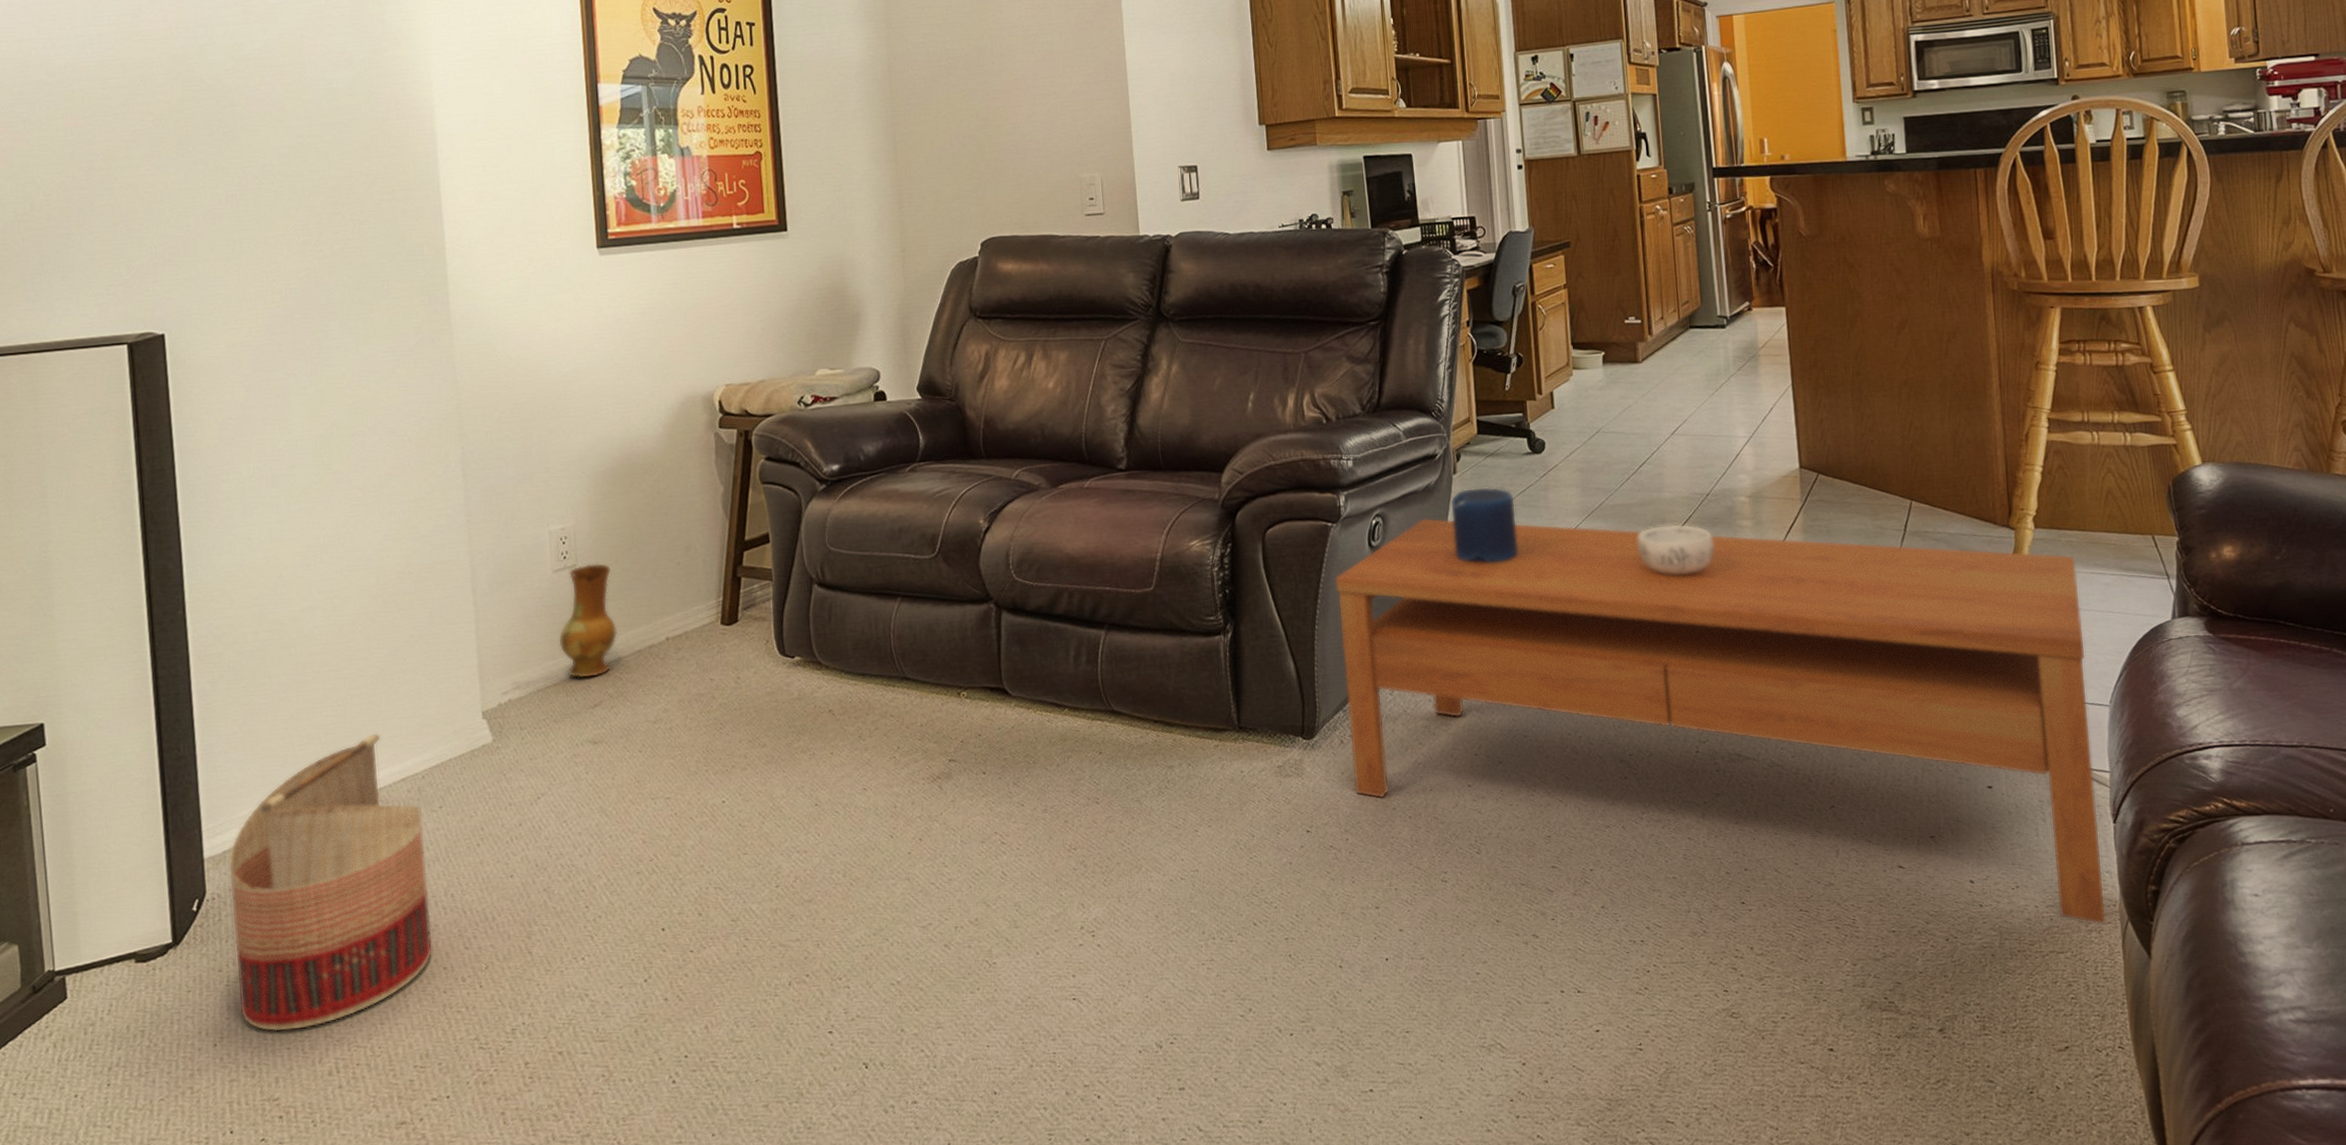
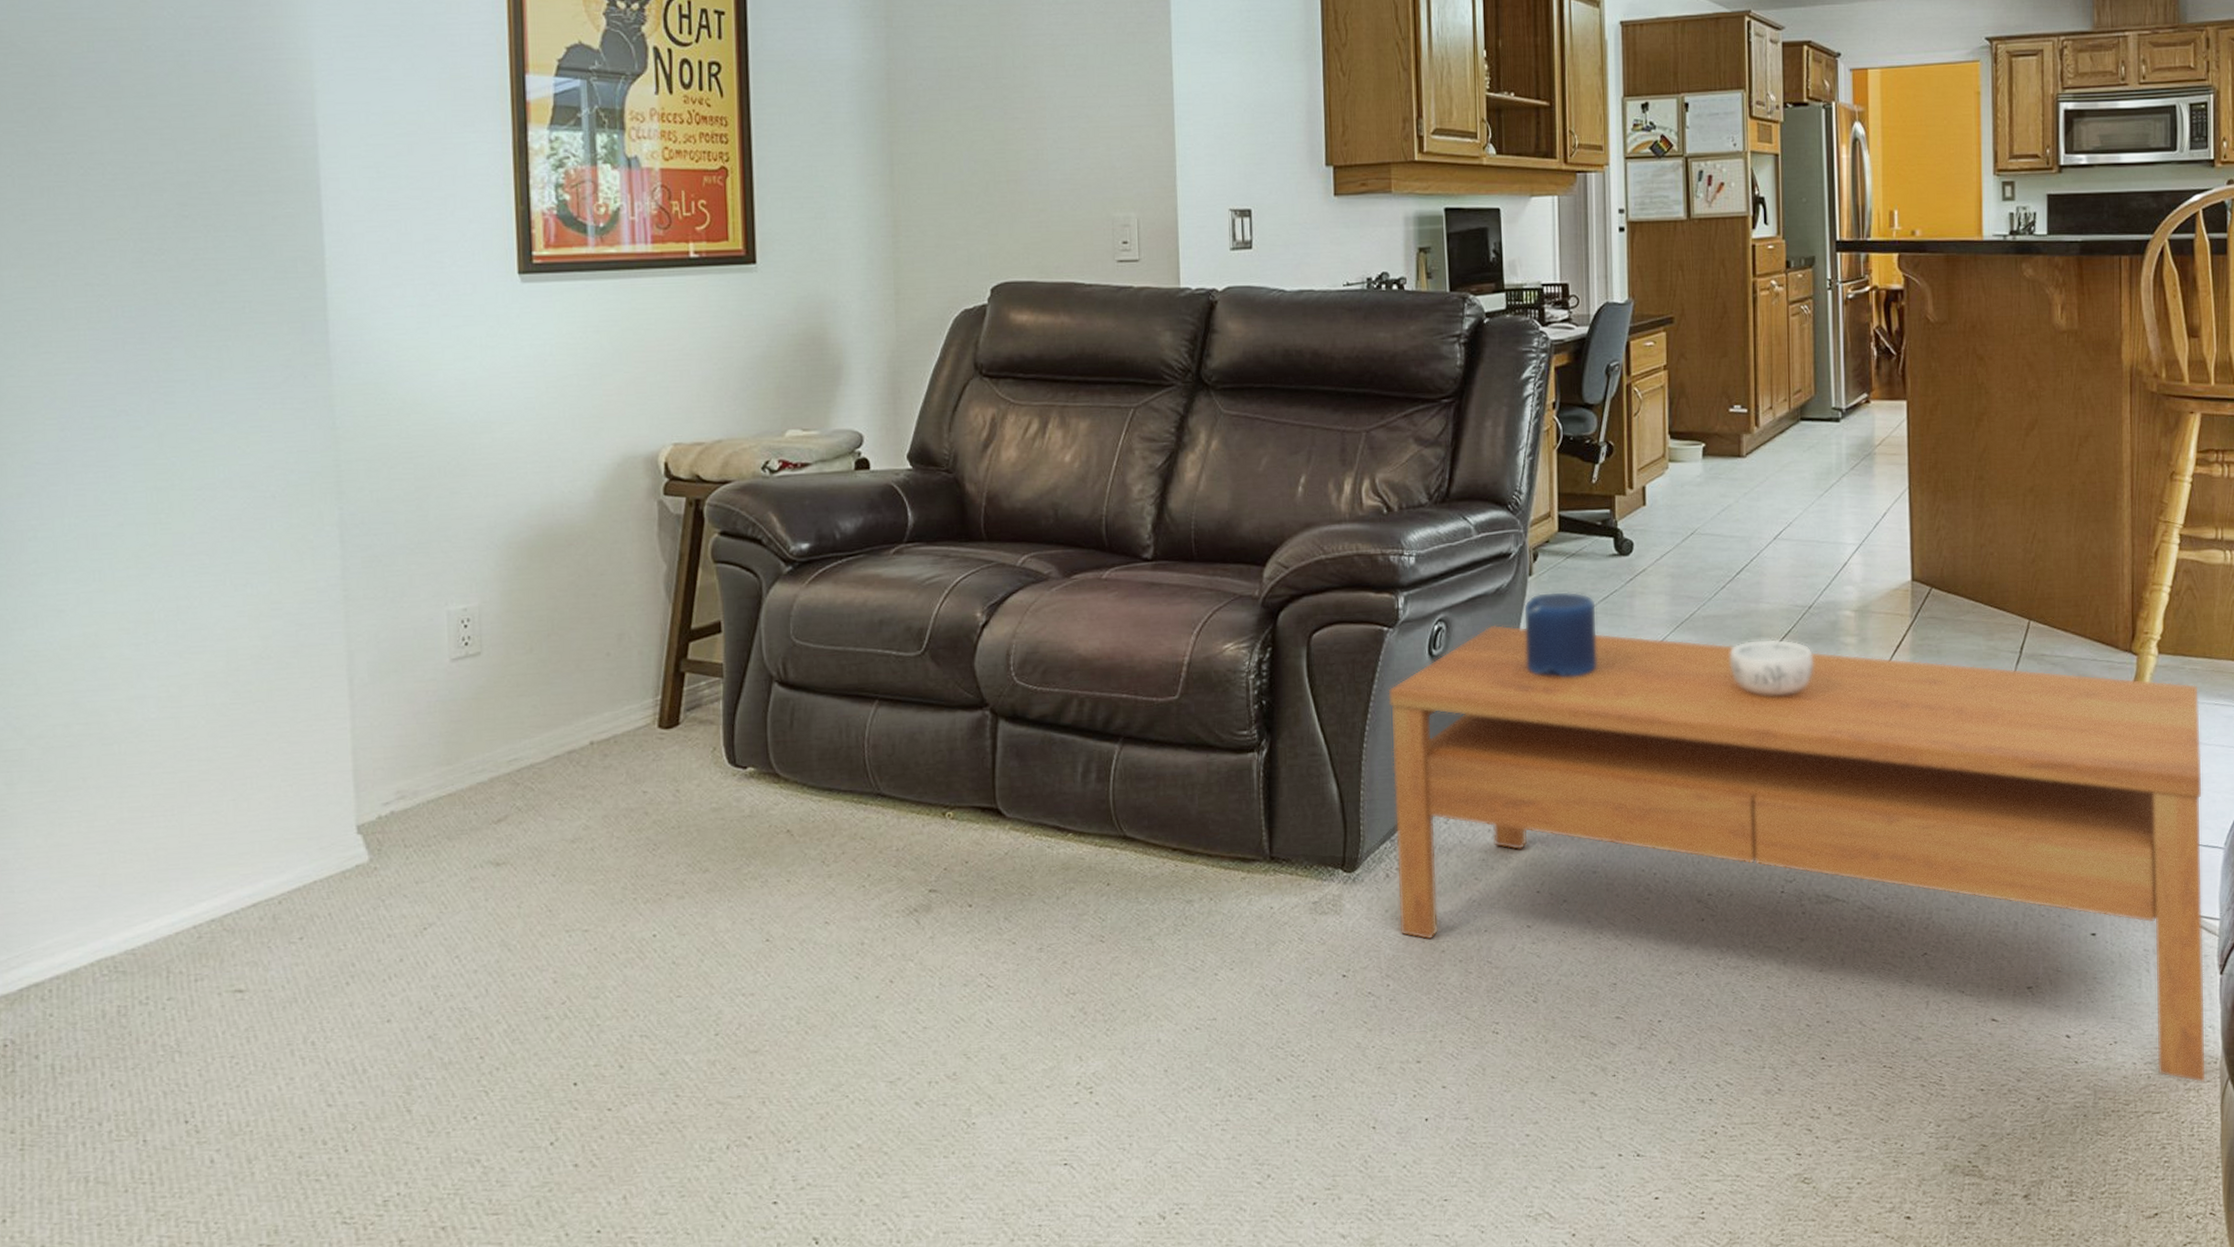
basket: present [228,733,433,1032] -> none [26,849,287,1206]
ceramic jug: present [558,562,618,679] -> none [455,651,530,788]

